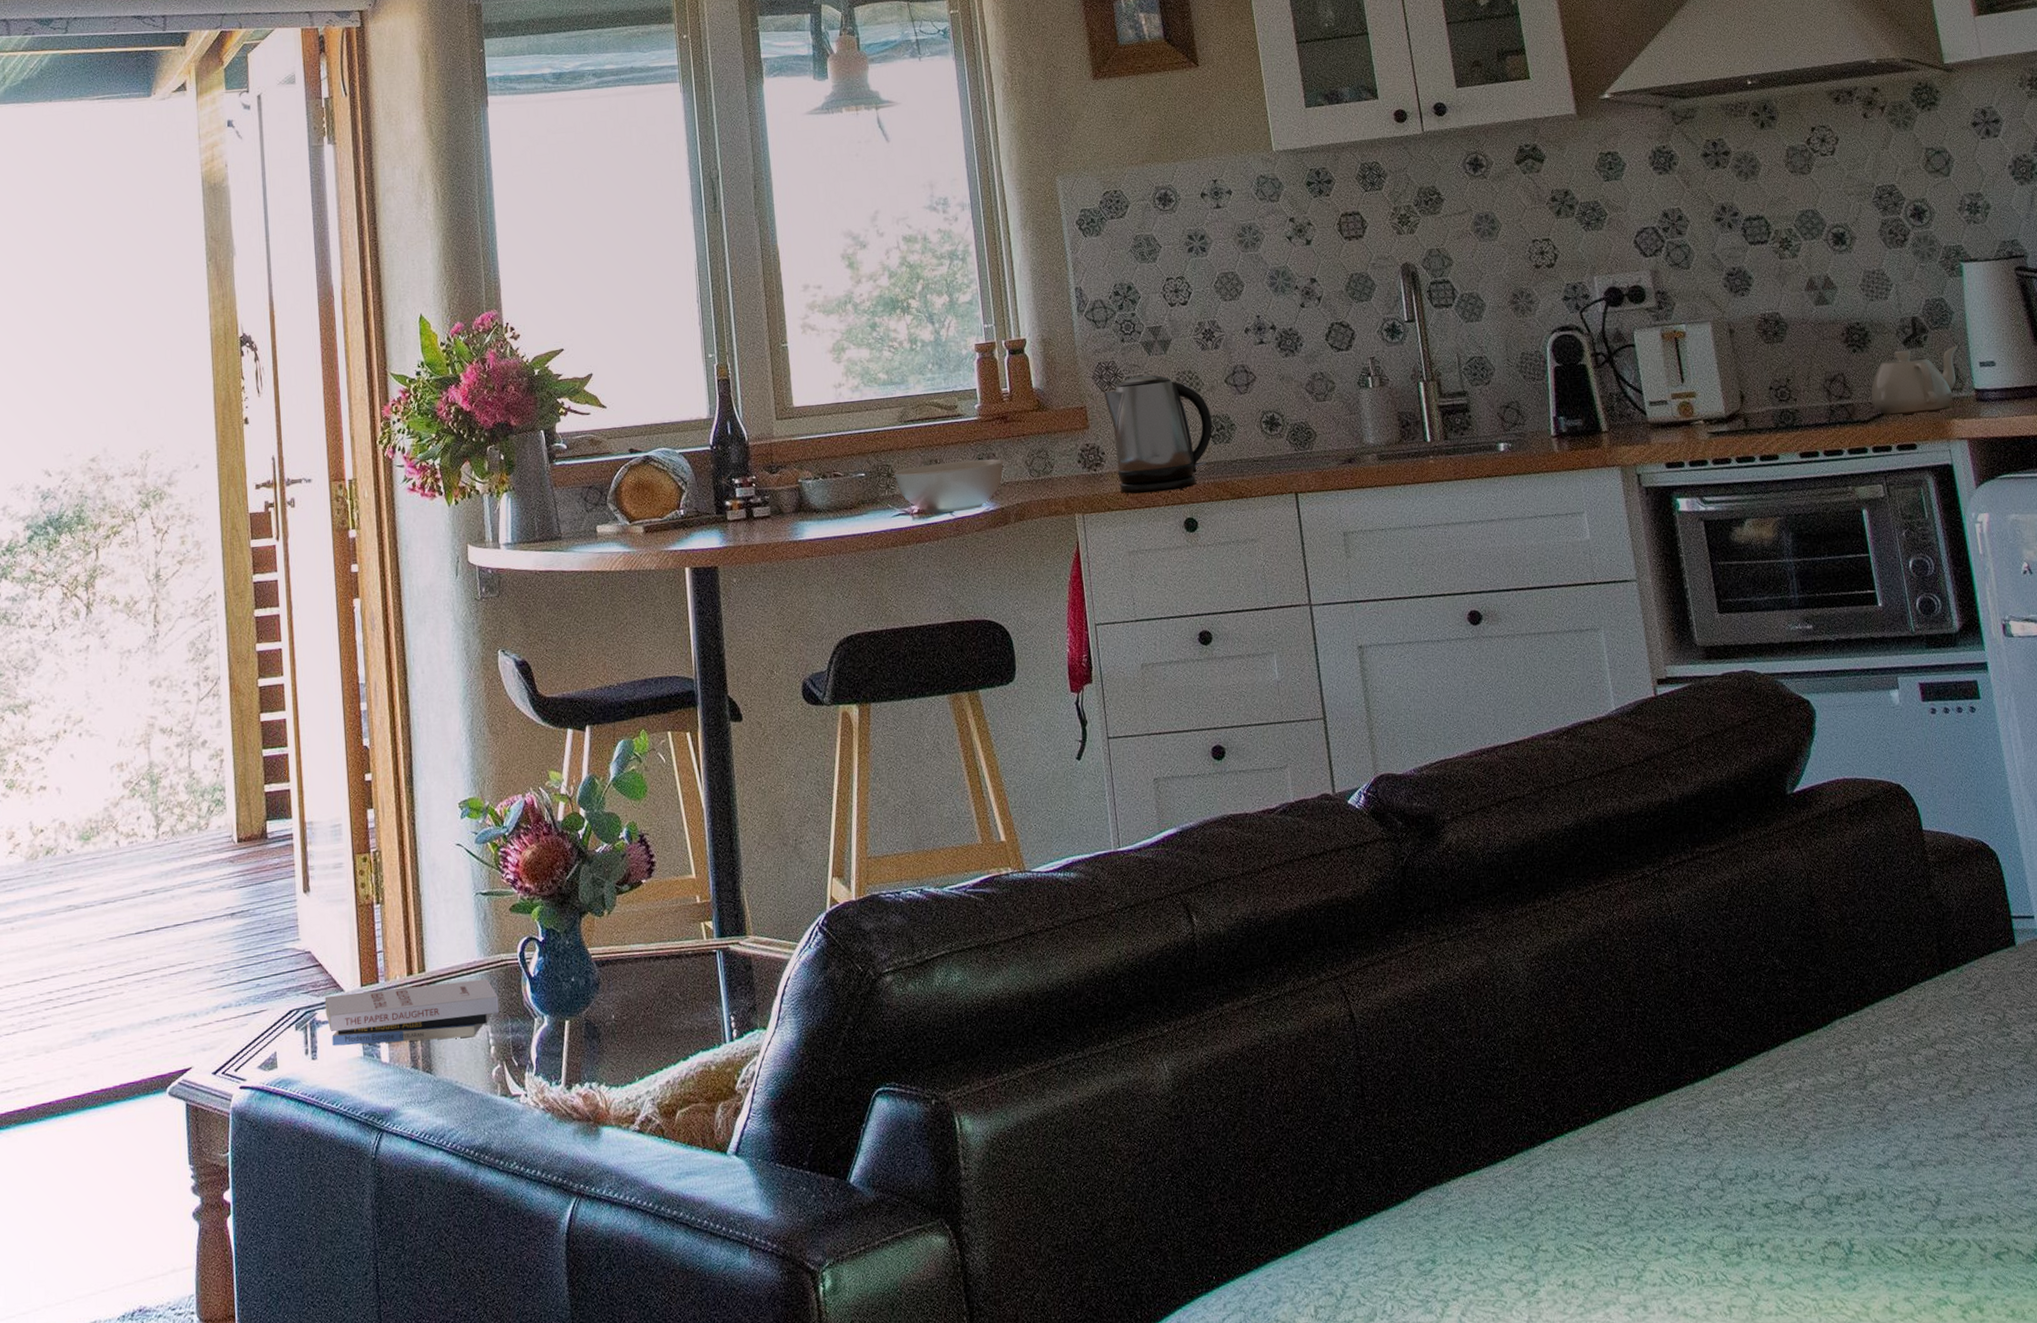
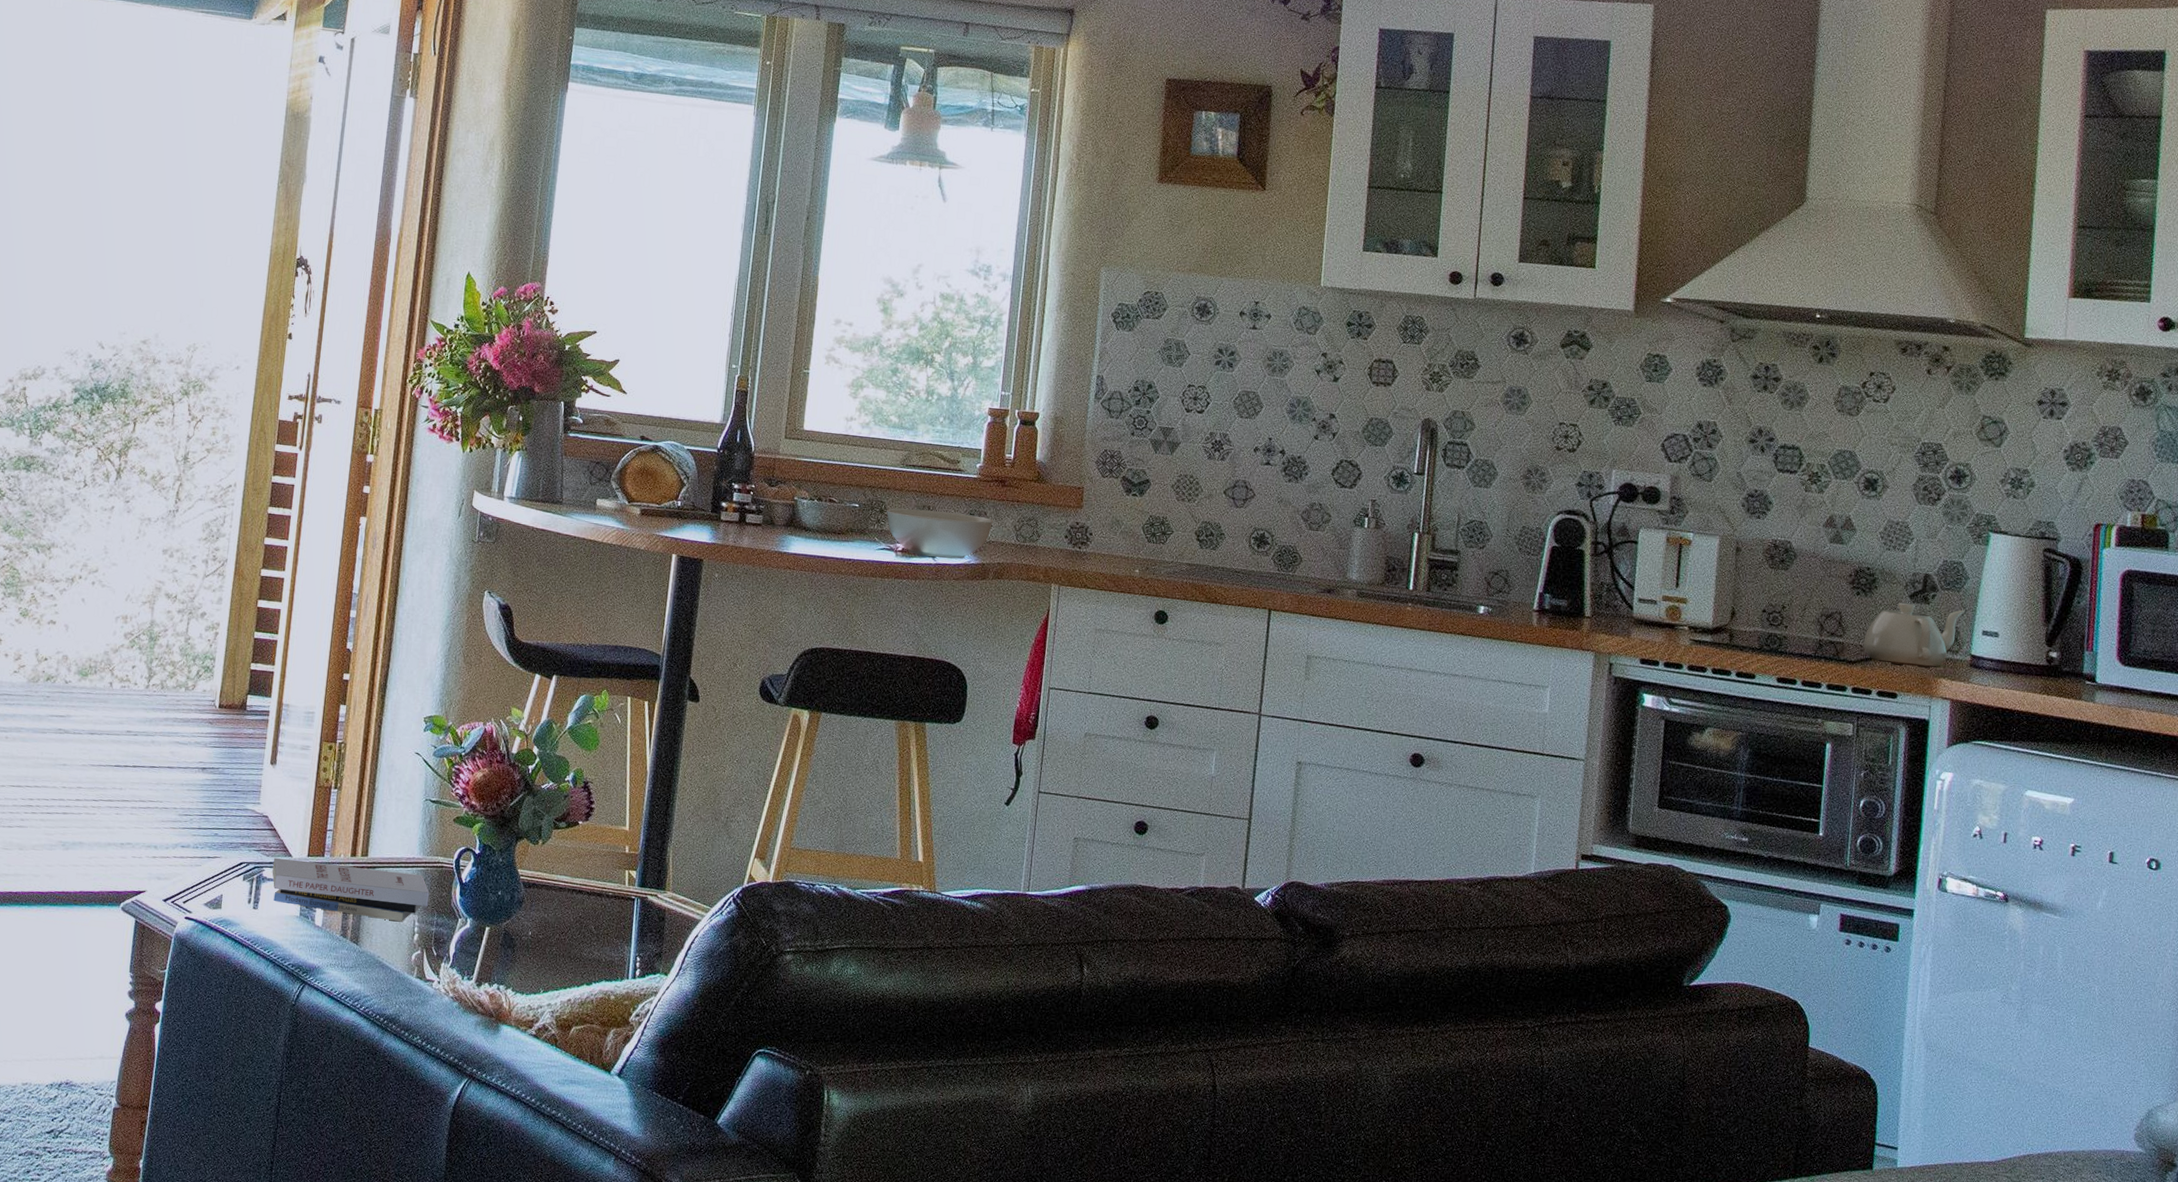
kettle: present [1103,374,1213,494] -> none [1100,469,1204,583]

